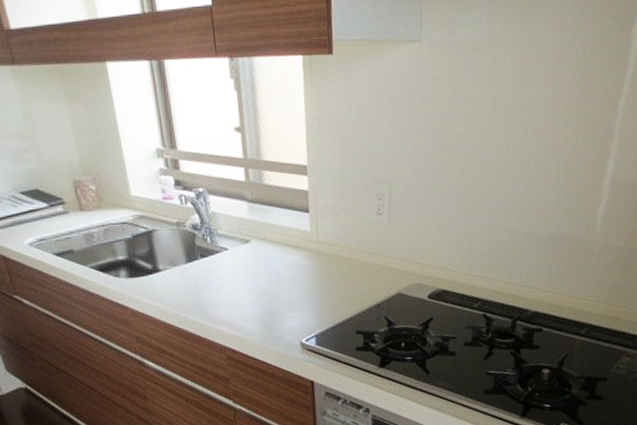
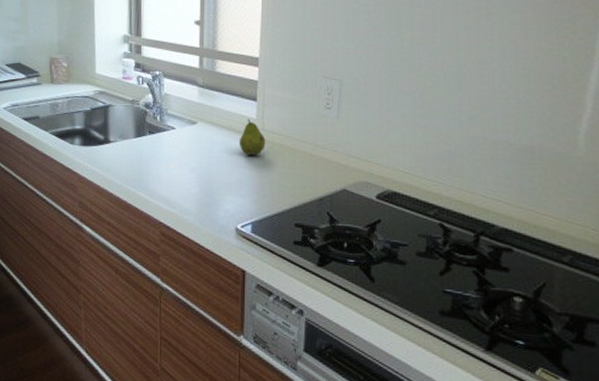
fruit: none [295,231,322,270] -> present [238,118,266,155]

